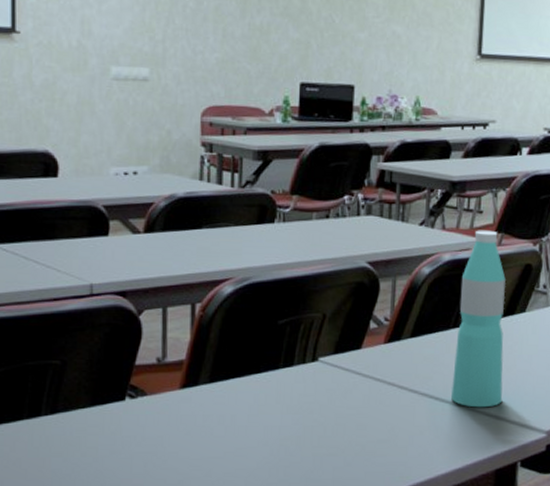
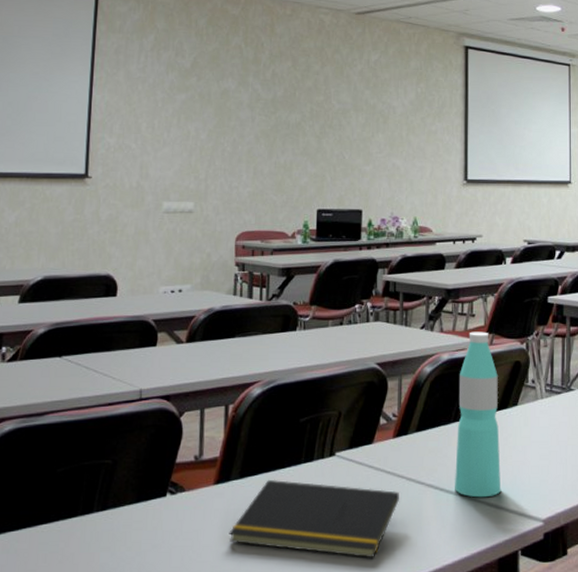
notepad: none [197,384,389,468] -> present [229,479,399,559]

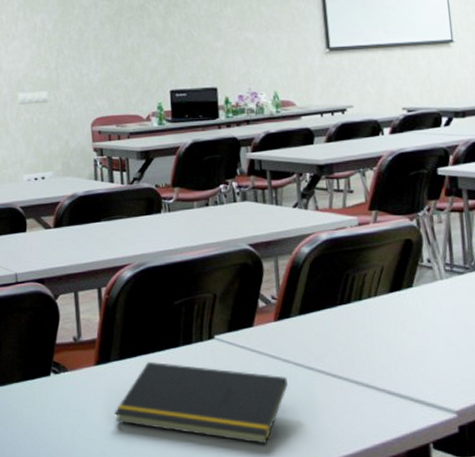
water bottle: present [455,331,501,498] -> none [341,208,403,385]

